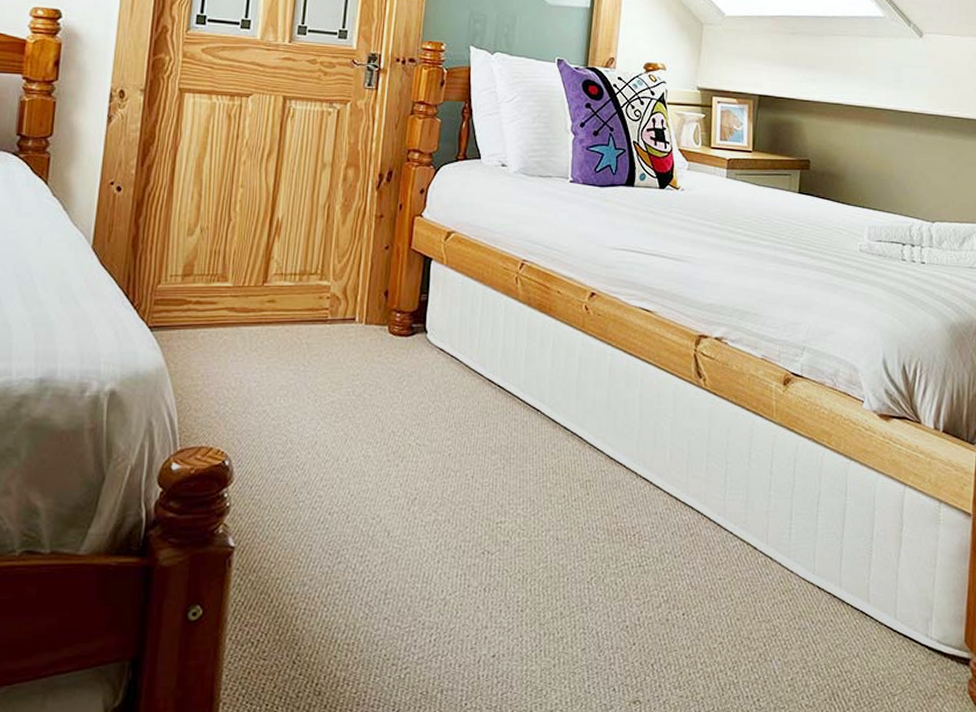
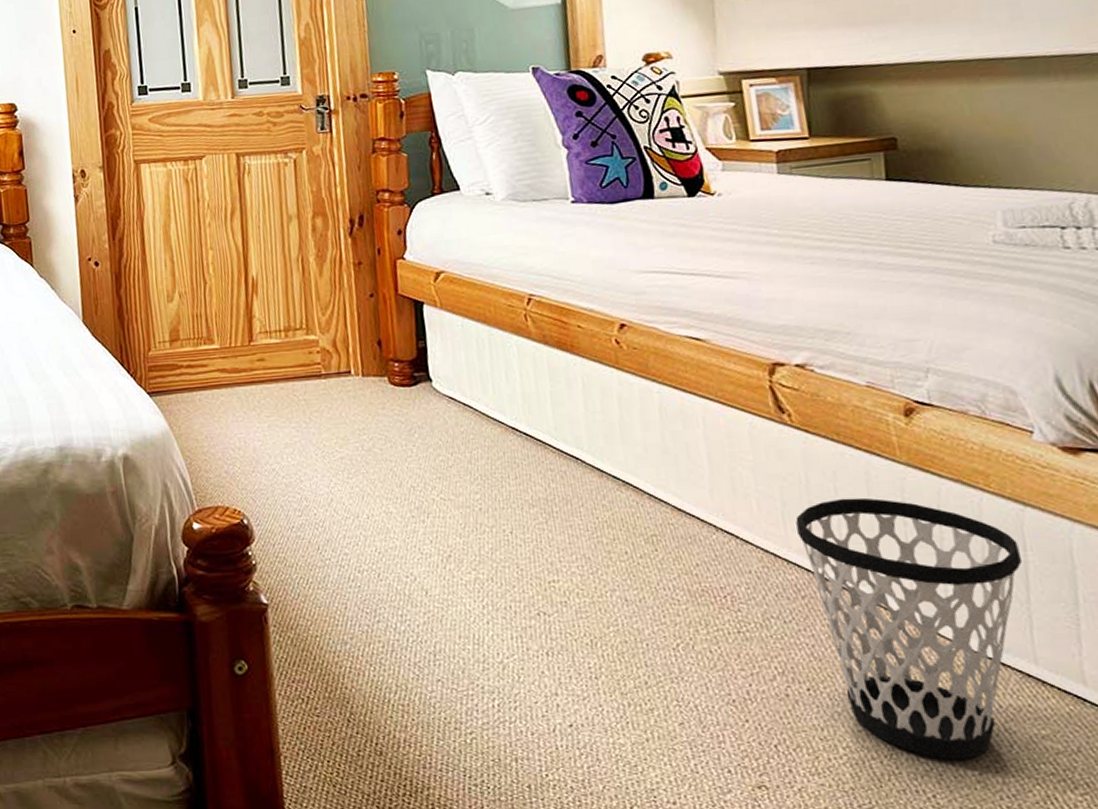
wastebasket: none [696,451,843,669] -> present [795,497,1023,760]

